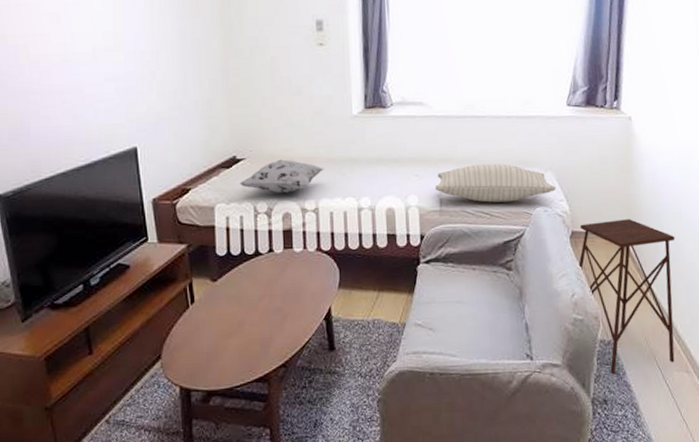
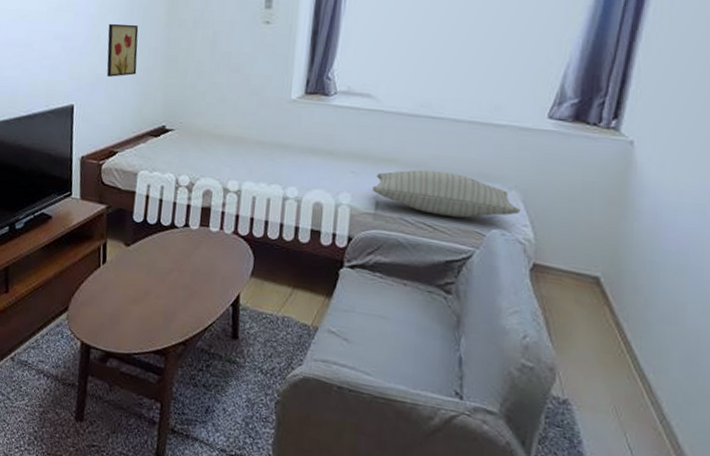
wall art: none [162,58,199,114] -> present [106,23,139,77]
decorative pillow: present [239,159,325,194] -> none [165,135,253,171]
side table: present [578,219,675,375] -> none [535,257,675,446]

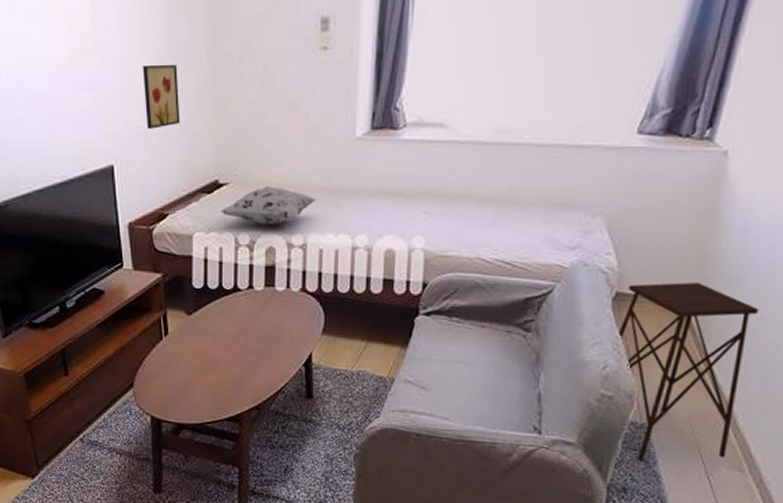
decorative pillow: none [165,135,253,171] -> present [221,186,317,226]
pillow: present [373,169,521,218] -> none [448,203,606,251]
side table: none [535,257,675,446] -> present [616,282,759,462]

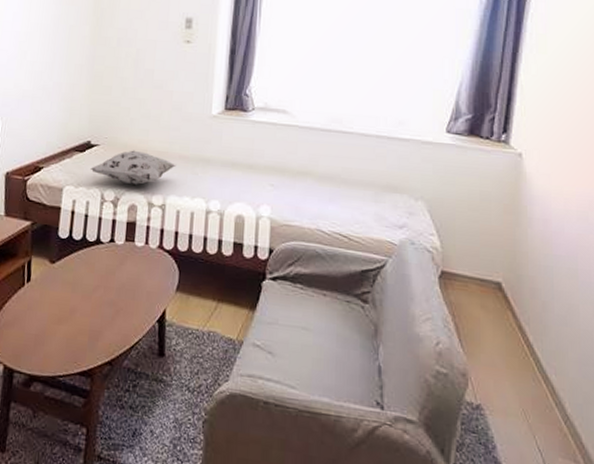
wall art: present [142,64,180,129] -> none [32,40,65,93]
side table: present [616,282,759,462] -> none [445,264,568,447]

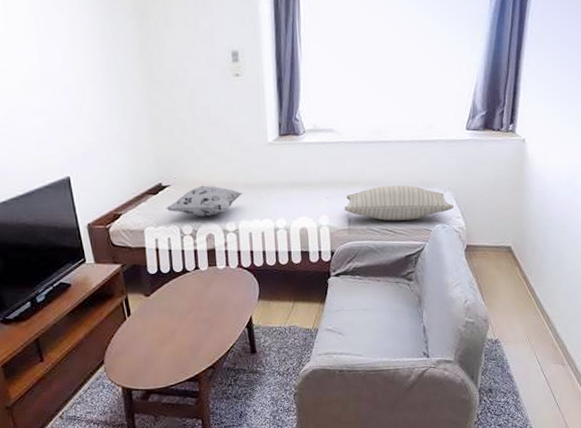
pillow: none [291,182,428,228] -> present [345,185,455,221]

